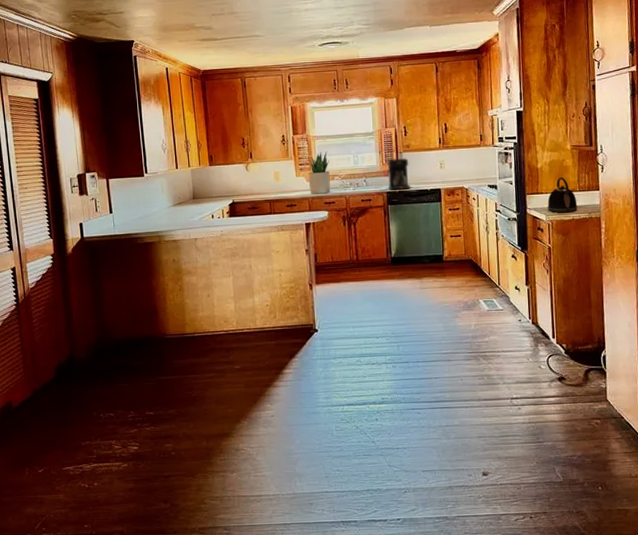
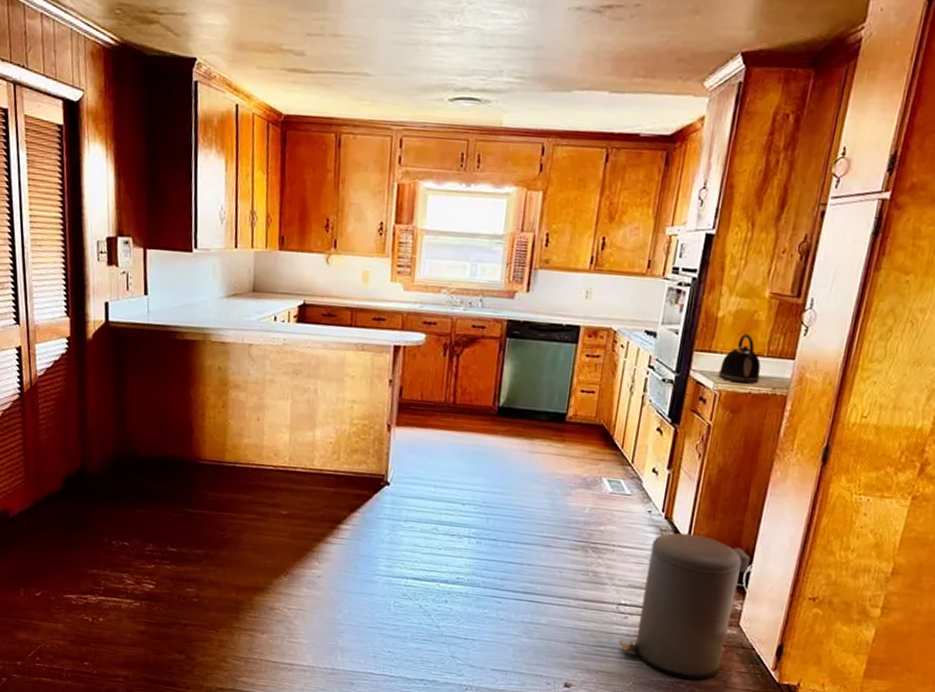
planter: present [308,151,330,194] -> none [406,252,438,310]
coffee maker: present [387,157,412,190] -> none [511,275,545,321]
pedal bin: none [519,332,603,452] -> present [620,532,751,681]

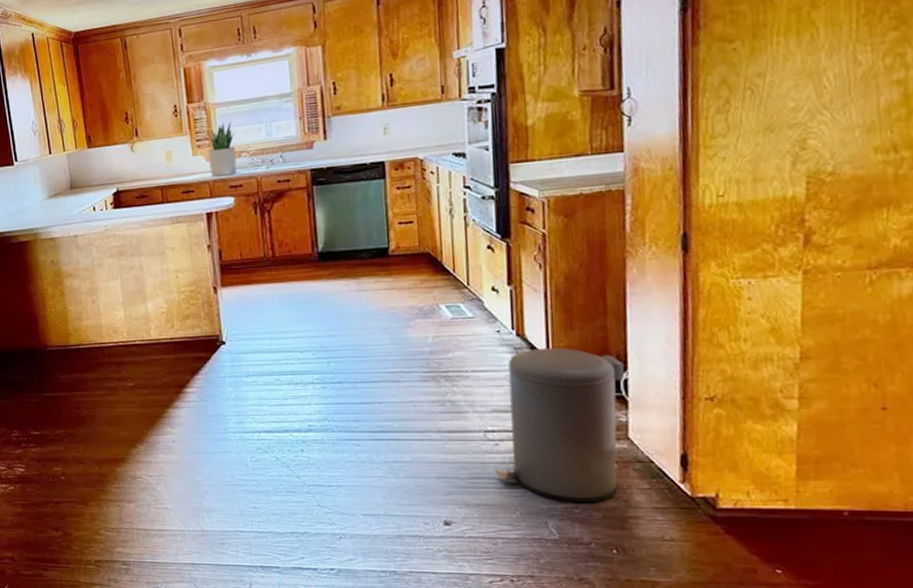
planter: none [406,252,438,310] -> present [207,122,237,177]
kettle: present [717,334,761,384] -> none [541,136,589,187]

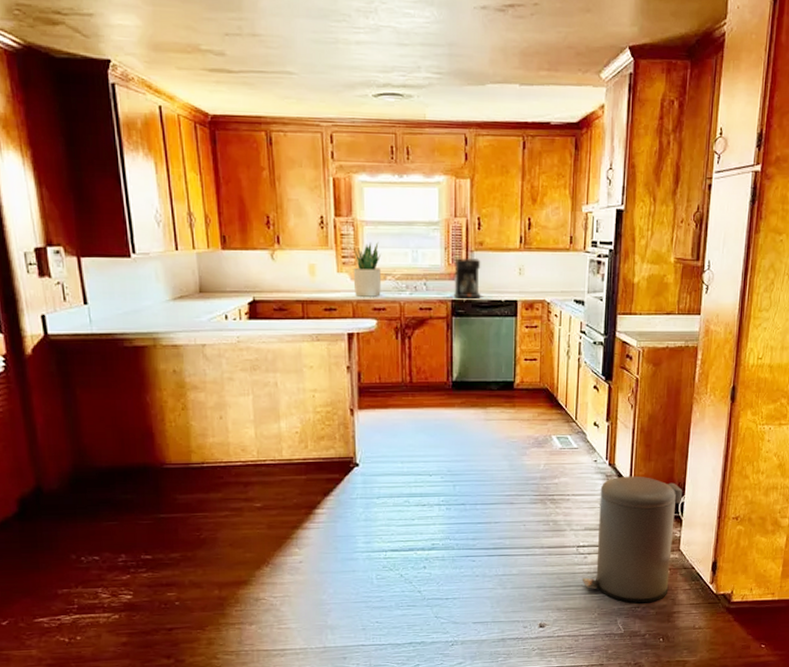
coffee maker: none [311,122,344,167] -> present [454,257,482,299]

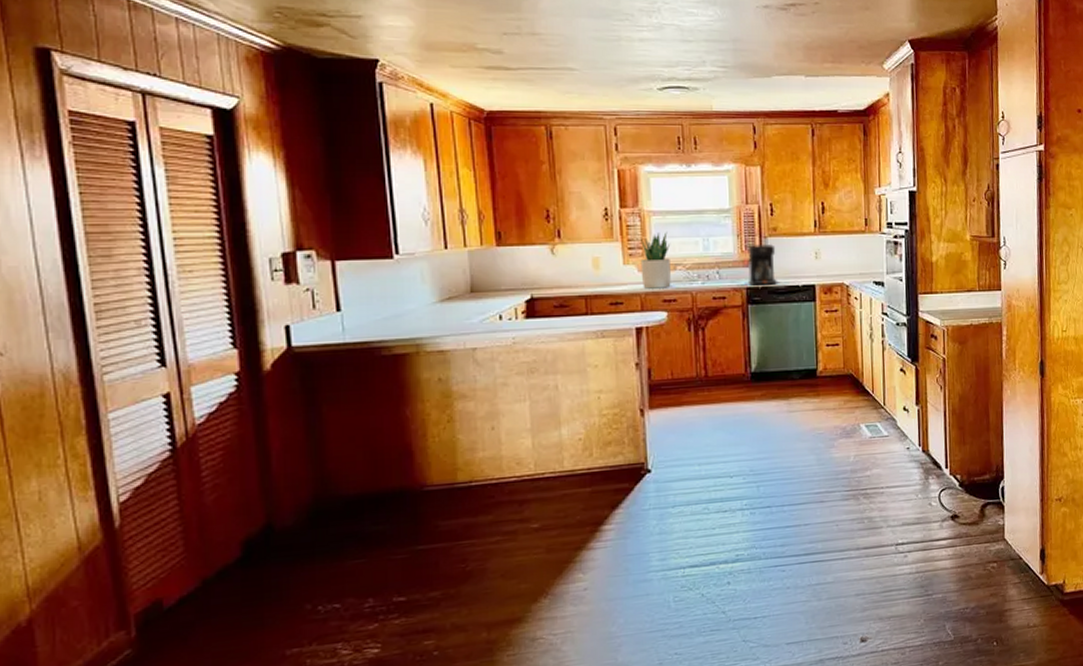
pedal bin: present [583,476,683,604] -> none [904,461,1002,605]

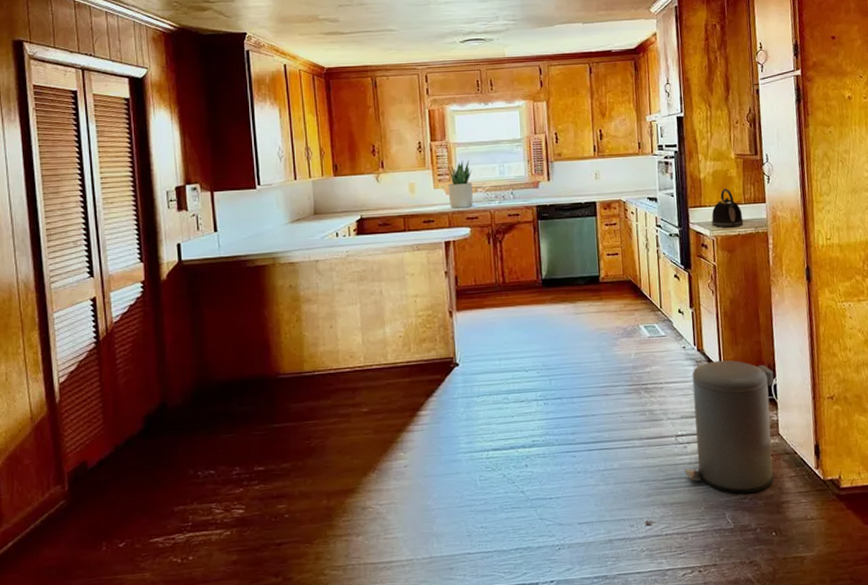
coffee maker: present [748,243,778,285] -> none [537,167,564,204]
pedal bin: none [904,461,1002,605] -> present [685,360,774,495]
kettle: none [942,274,977,317] -> present [711,188,744,228]

